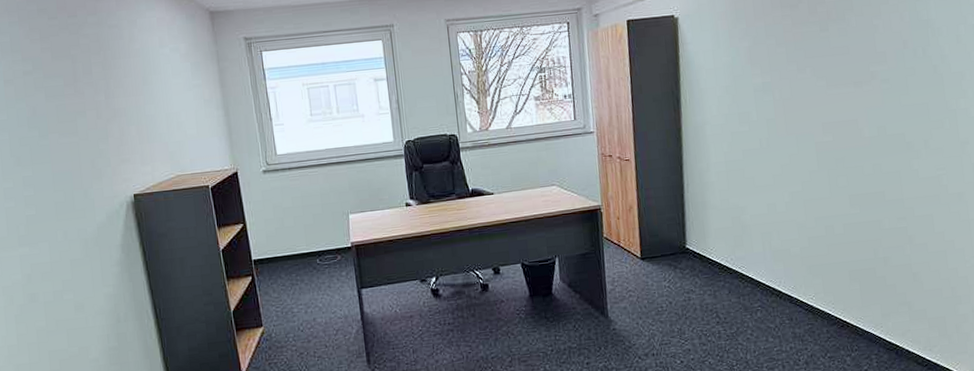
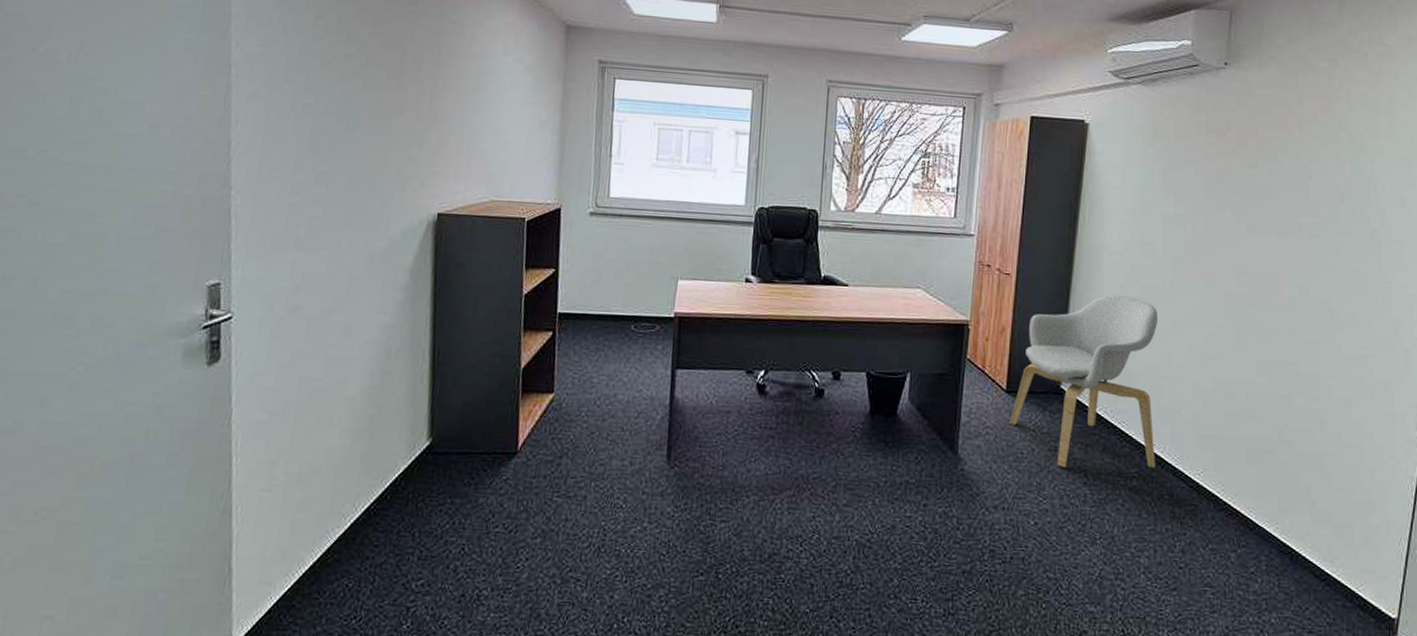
armchair: none [647,161,774,313] -> present [1009,295,1158,468]

